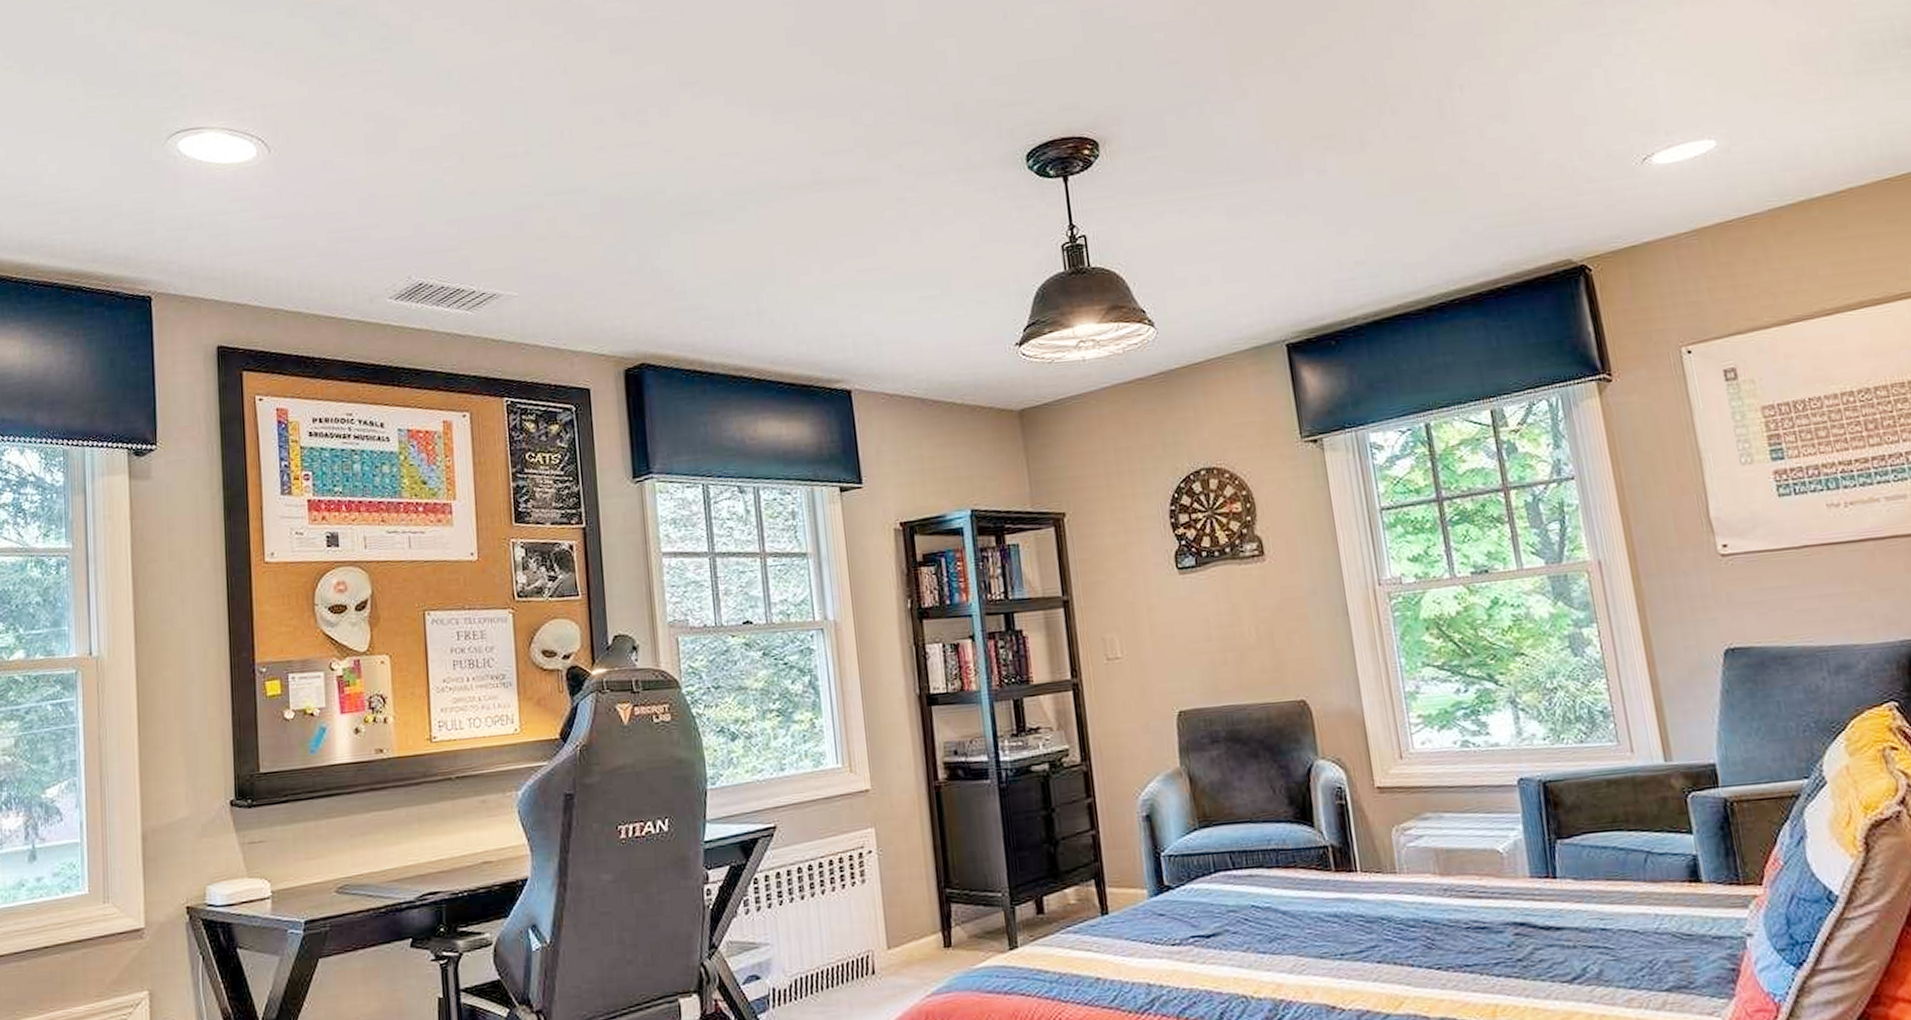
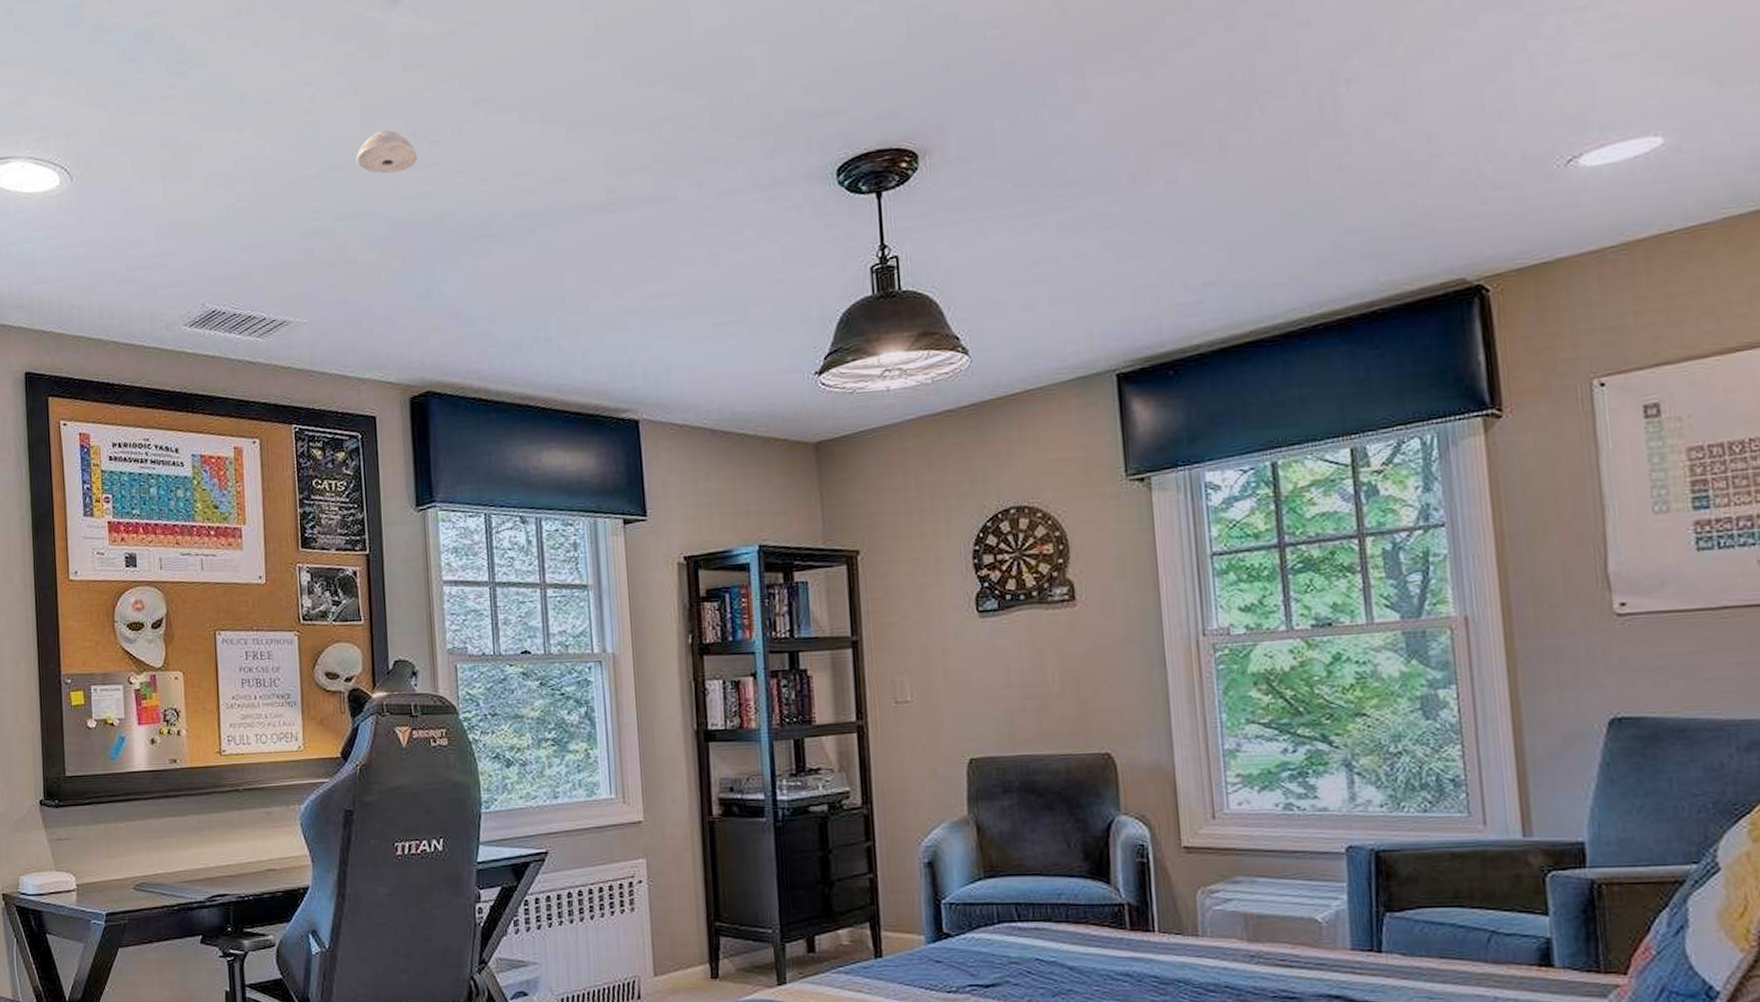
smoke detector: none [565,109,628,152] -> present [356,129,418,174]

